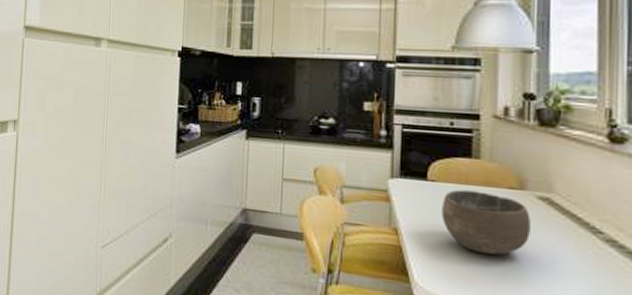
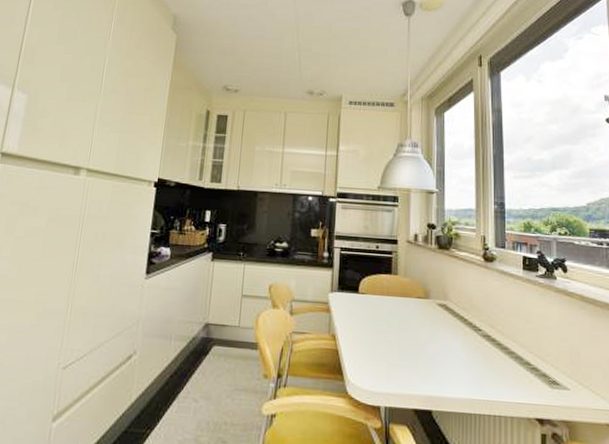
bowl: present [442,189,531,255] -> none [369,300,433,352]

